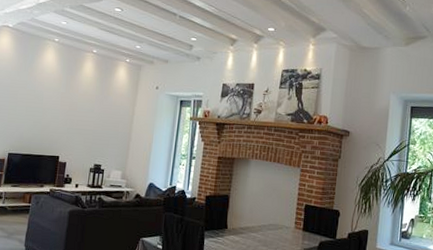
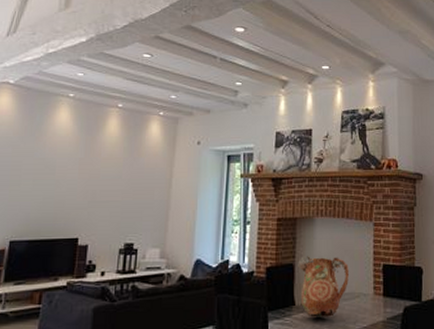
flower bouquet: none [231,190,275,242] -> present [296,256,349,317]

